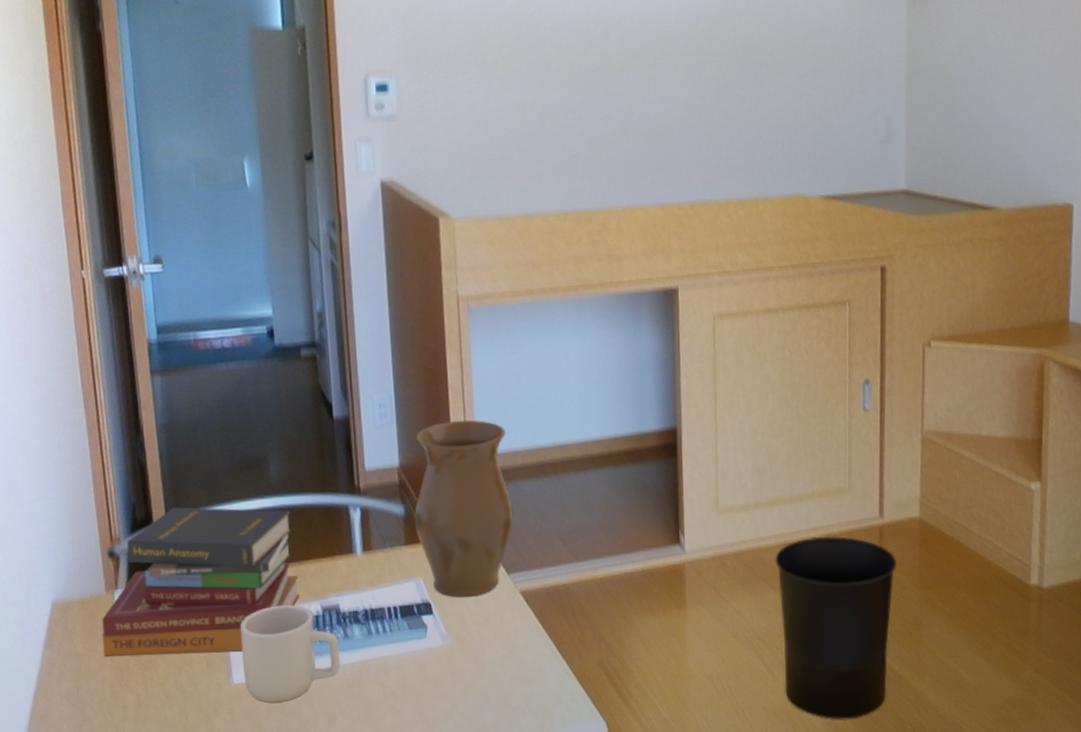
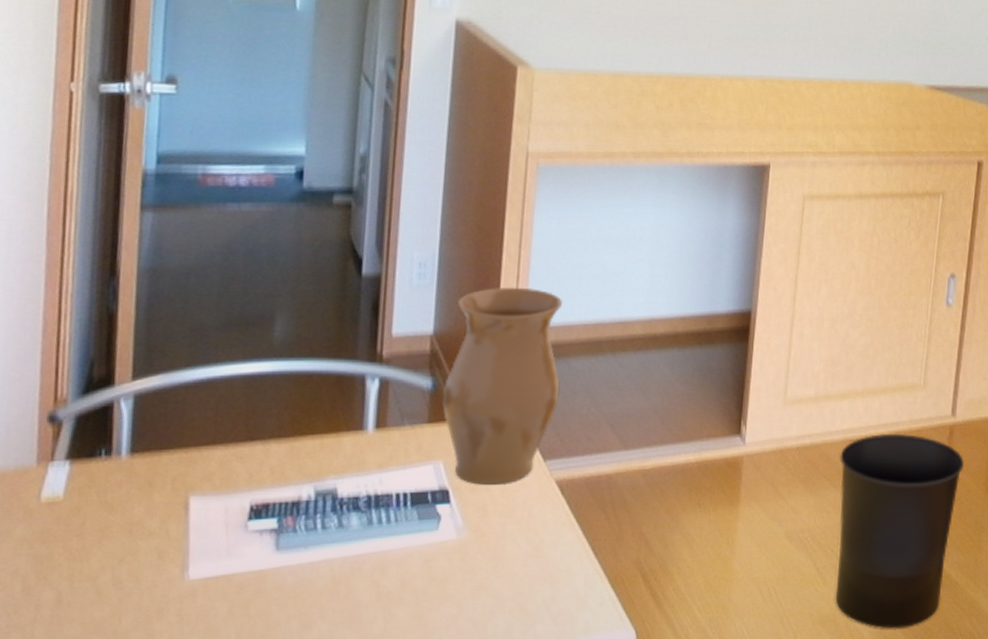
books: present [102,507,300,656] -> none [21,366,292,543]
mug: present [239,605,340,703] -> none [203,487,331,603]

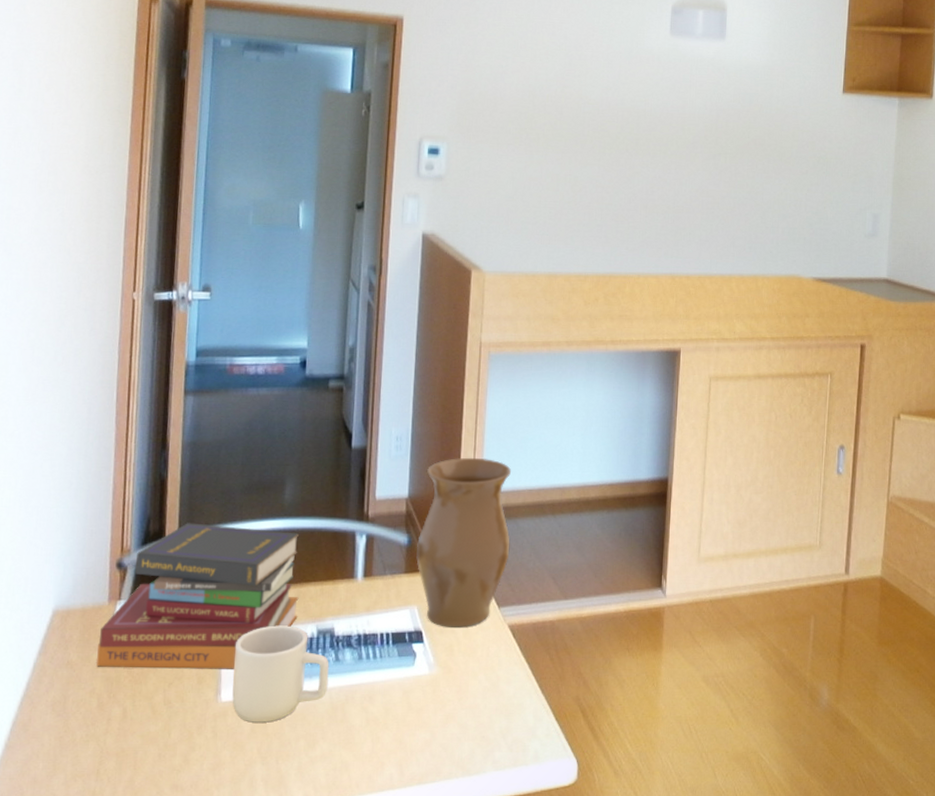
books: none [21,366,292,543] -> present [96,523,299,669]
mug: none [203,487,331,603] -> present [232,625,329,723]
waste bin: present [835,433,964,629] -> none [747,589,858,767]

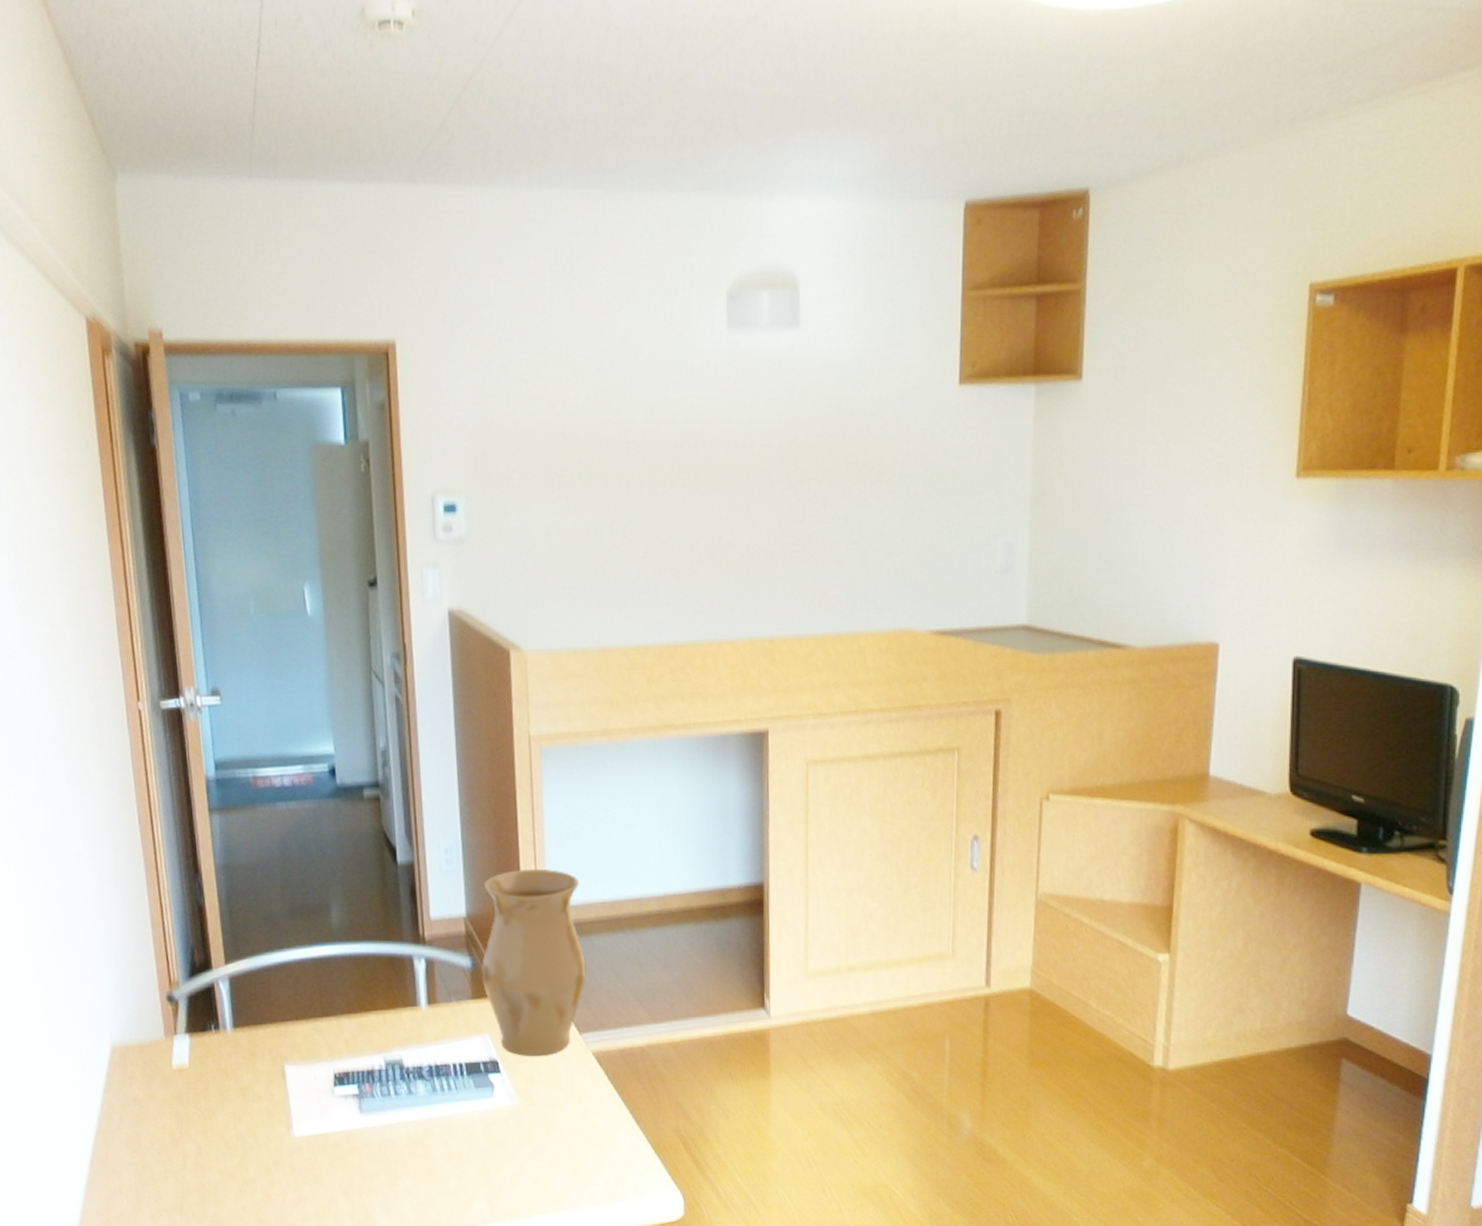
books: present [96,523,299,669] -> none [161,952,362,1104]
mug: present [232,625,329,723] -> none [300,1057,404,1157]

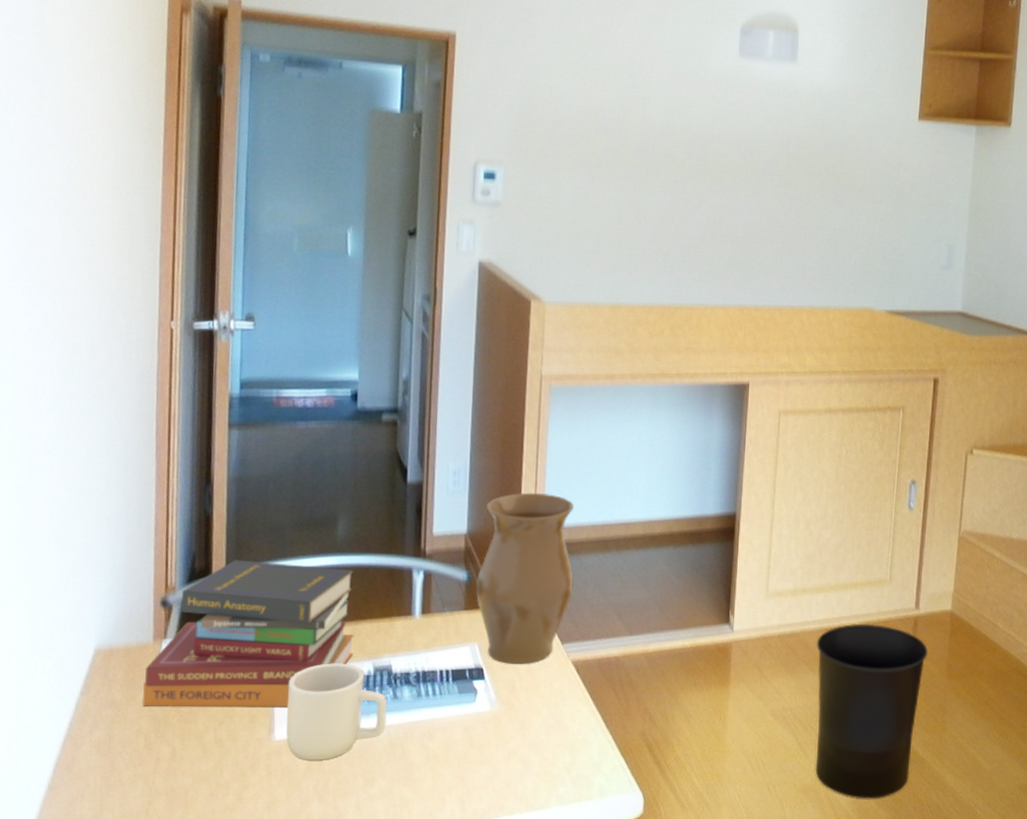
books: none [161,952,362,1104] -> present [143,560,354,708]
mug: none [300,1057,404,1157] -> present [286,663,387,761]
waste bin: none [868,1005,1003,1202] -> present [815,623,928,799]

